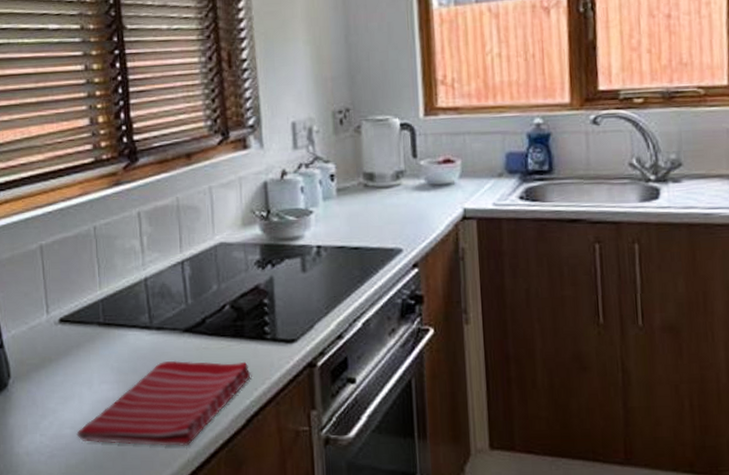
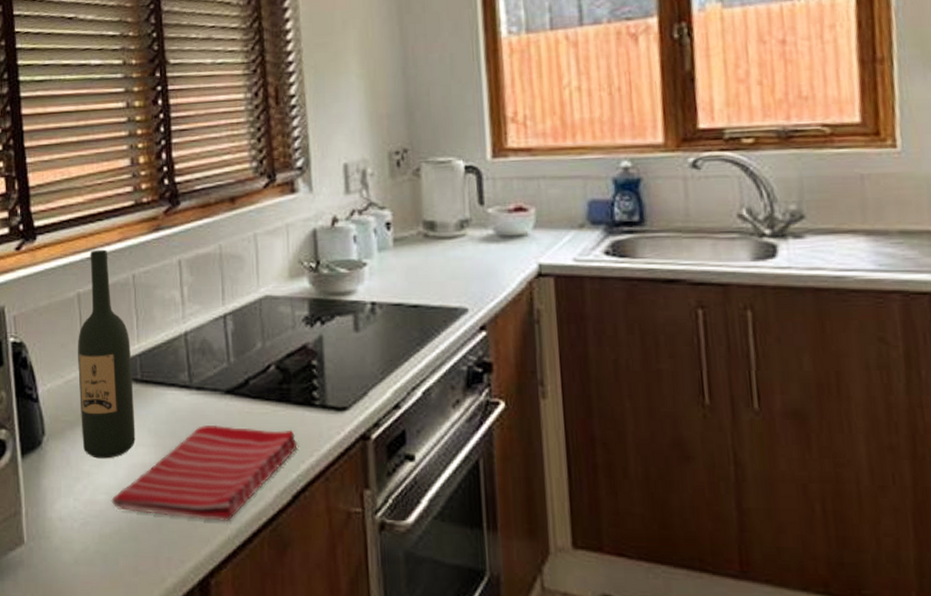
wine bottle: none [41,204,99,397] -> present [78,249,136,459]

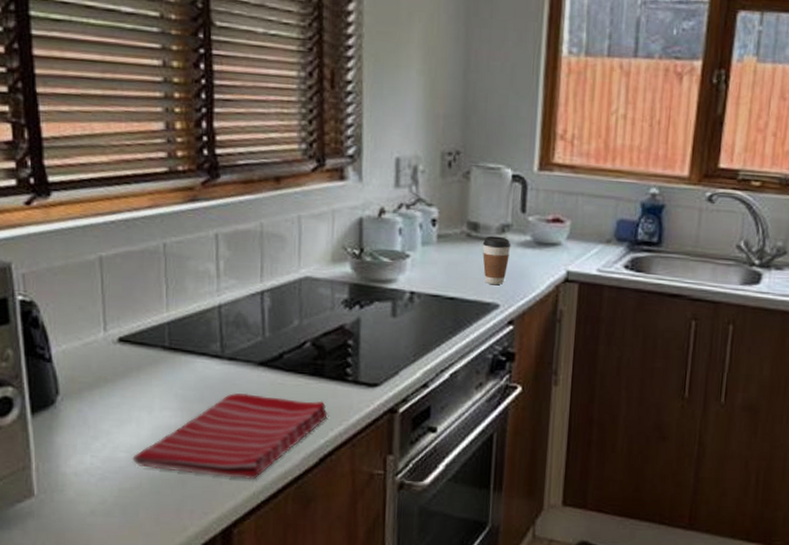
wine bottle: present [78,249,136,459] -> none [98,214,161,420]
coffee cup: none [441,233,473,288] -> present [482,236,511,285]

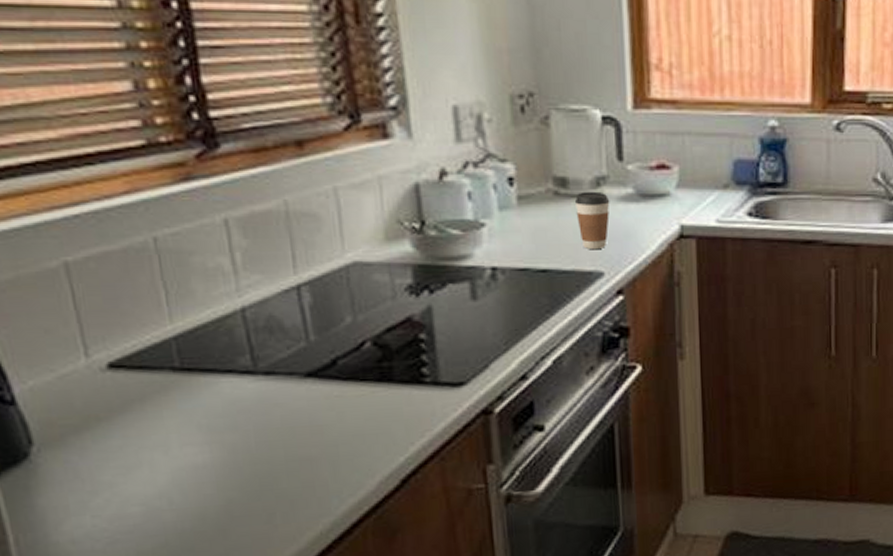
dish towel: present [132,393,328,480] -> none [150,410,405,522]

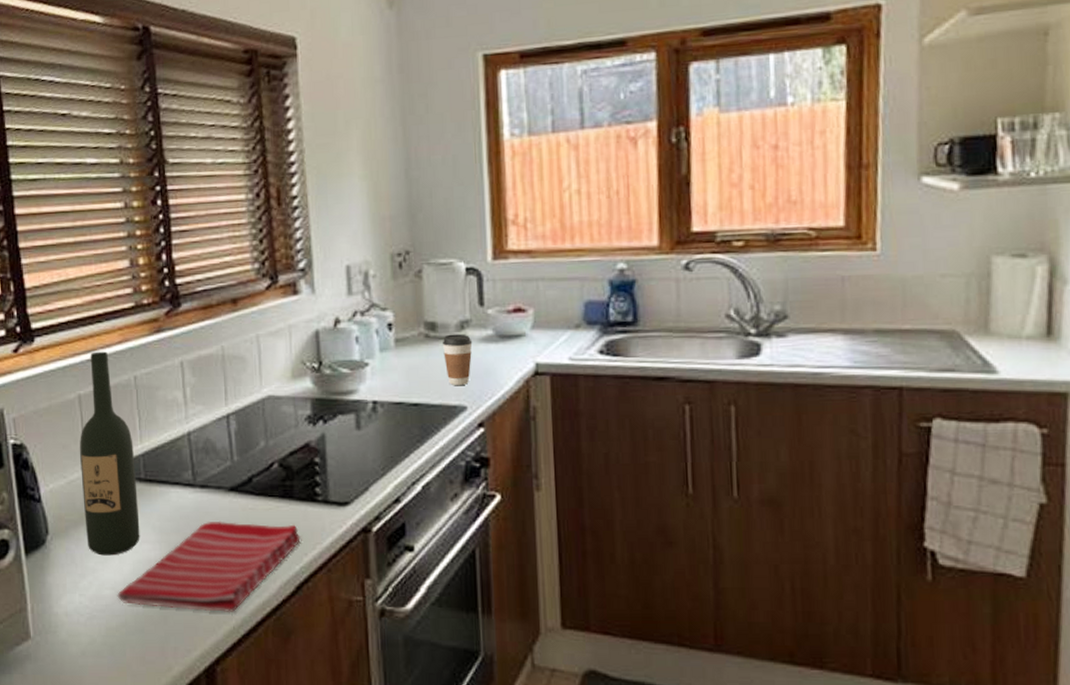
wine bottle: none [72,204,180,466] -> present [80,351,140,556]
dish towel: none [150,410,405,522] -> present [117,521,301,613]

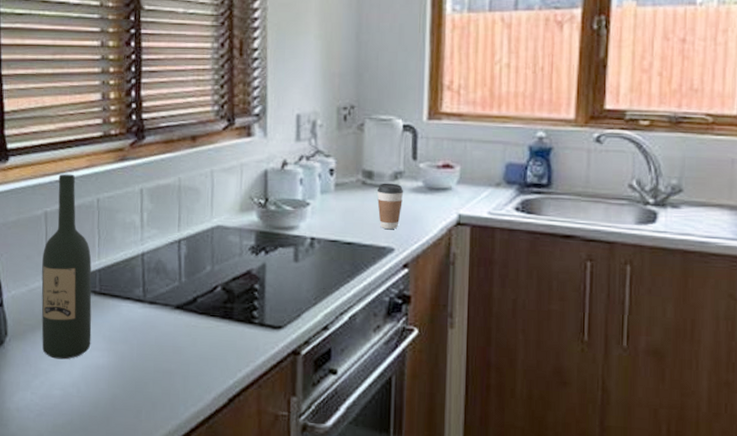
dish towel: present [117,521,301,613] -> none [65,335,236,419]

